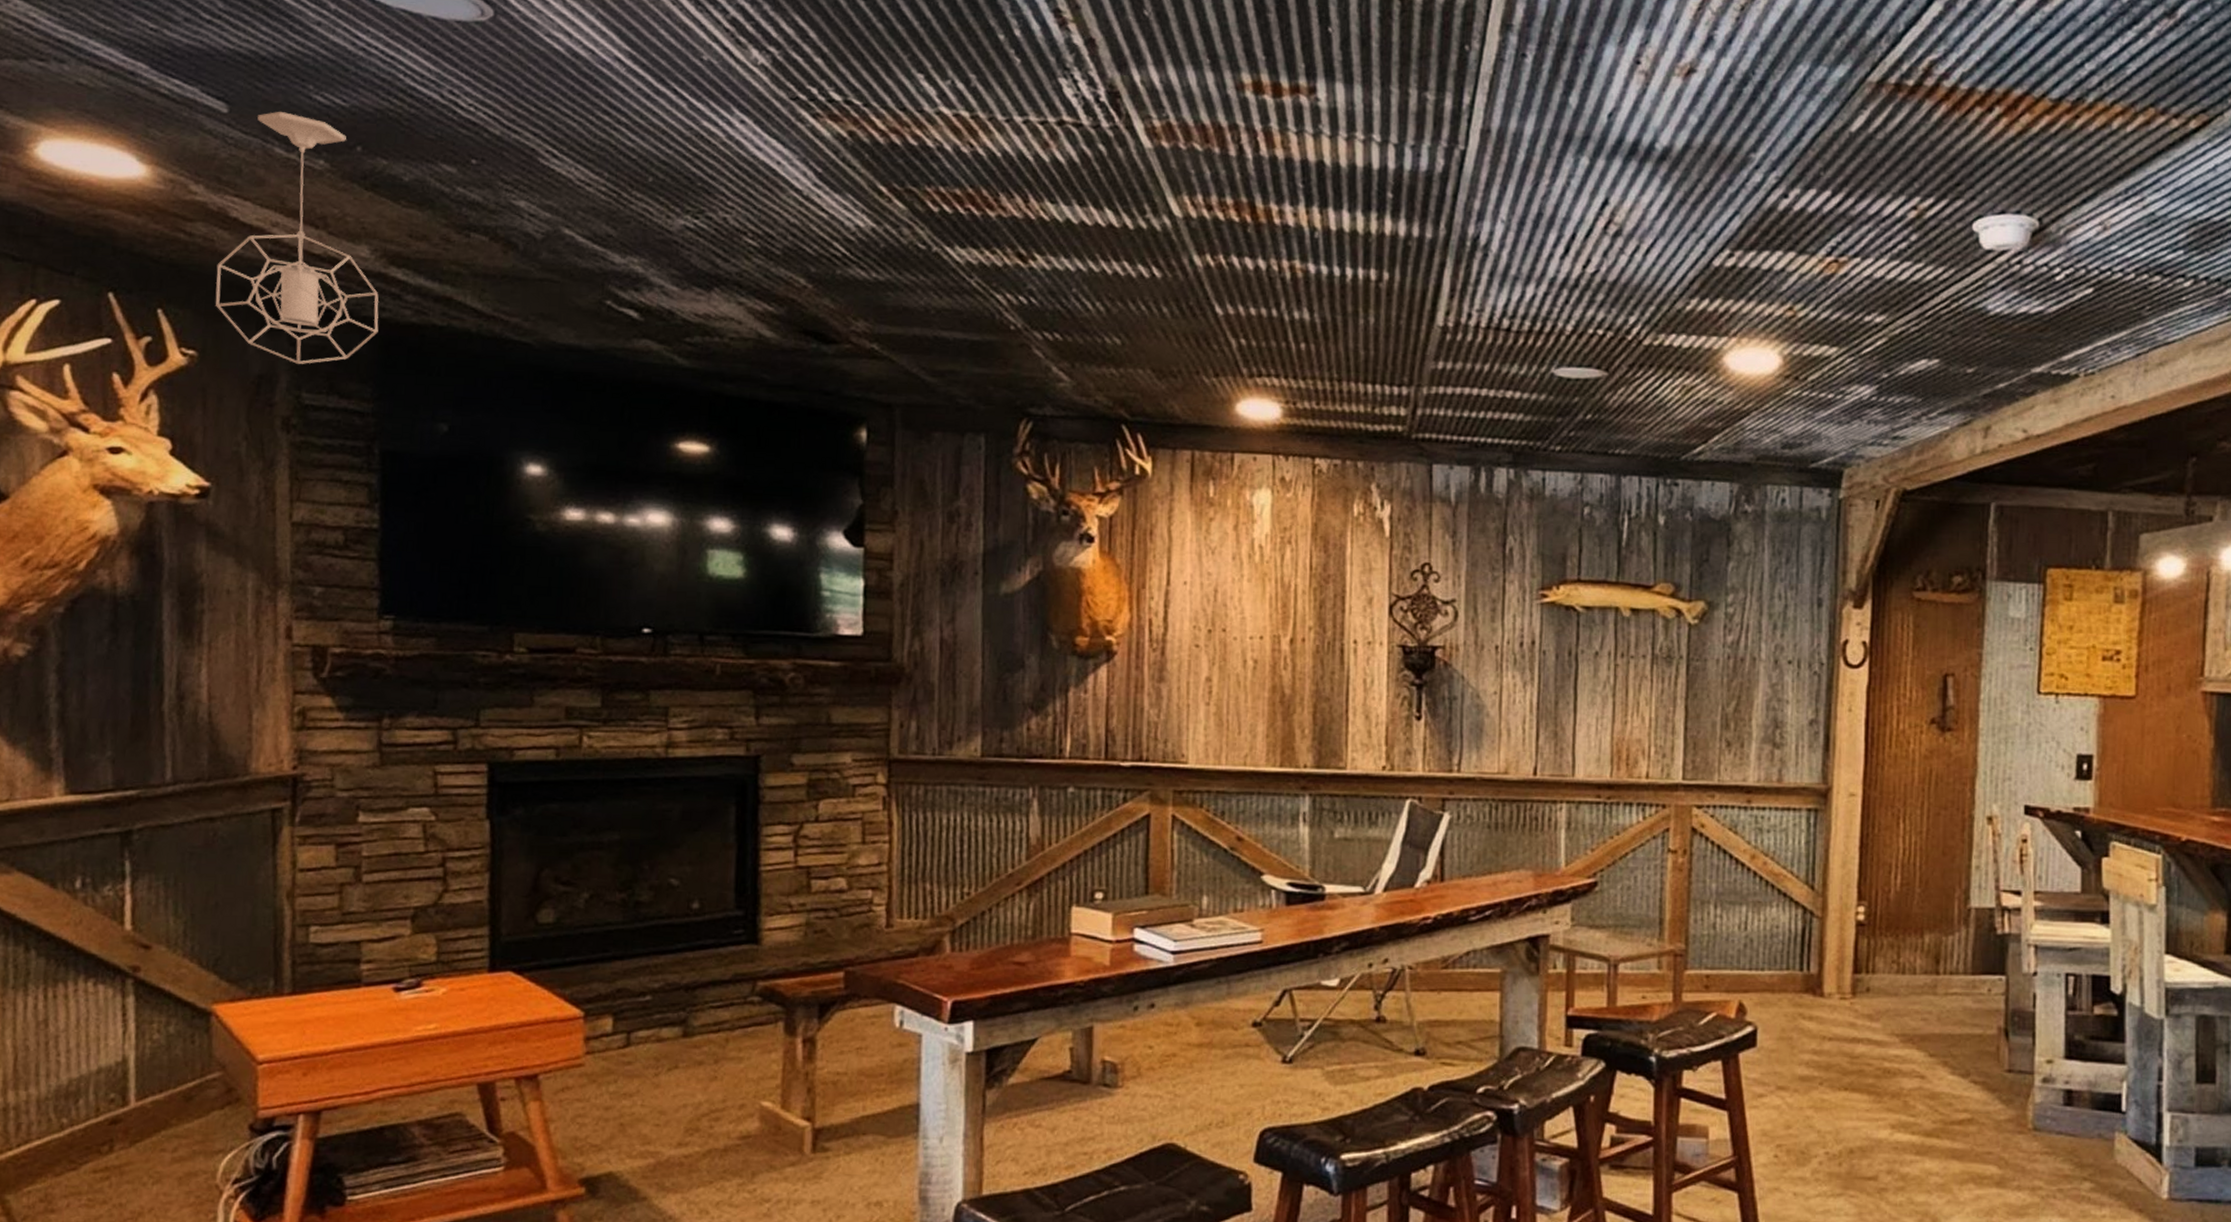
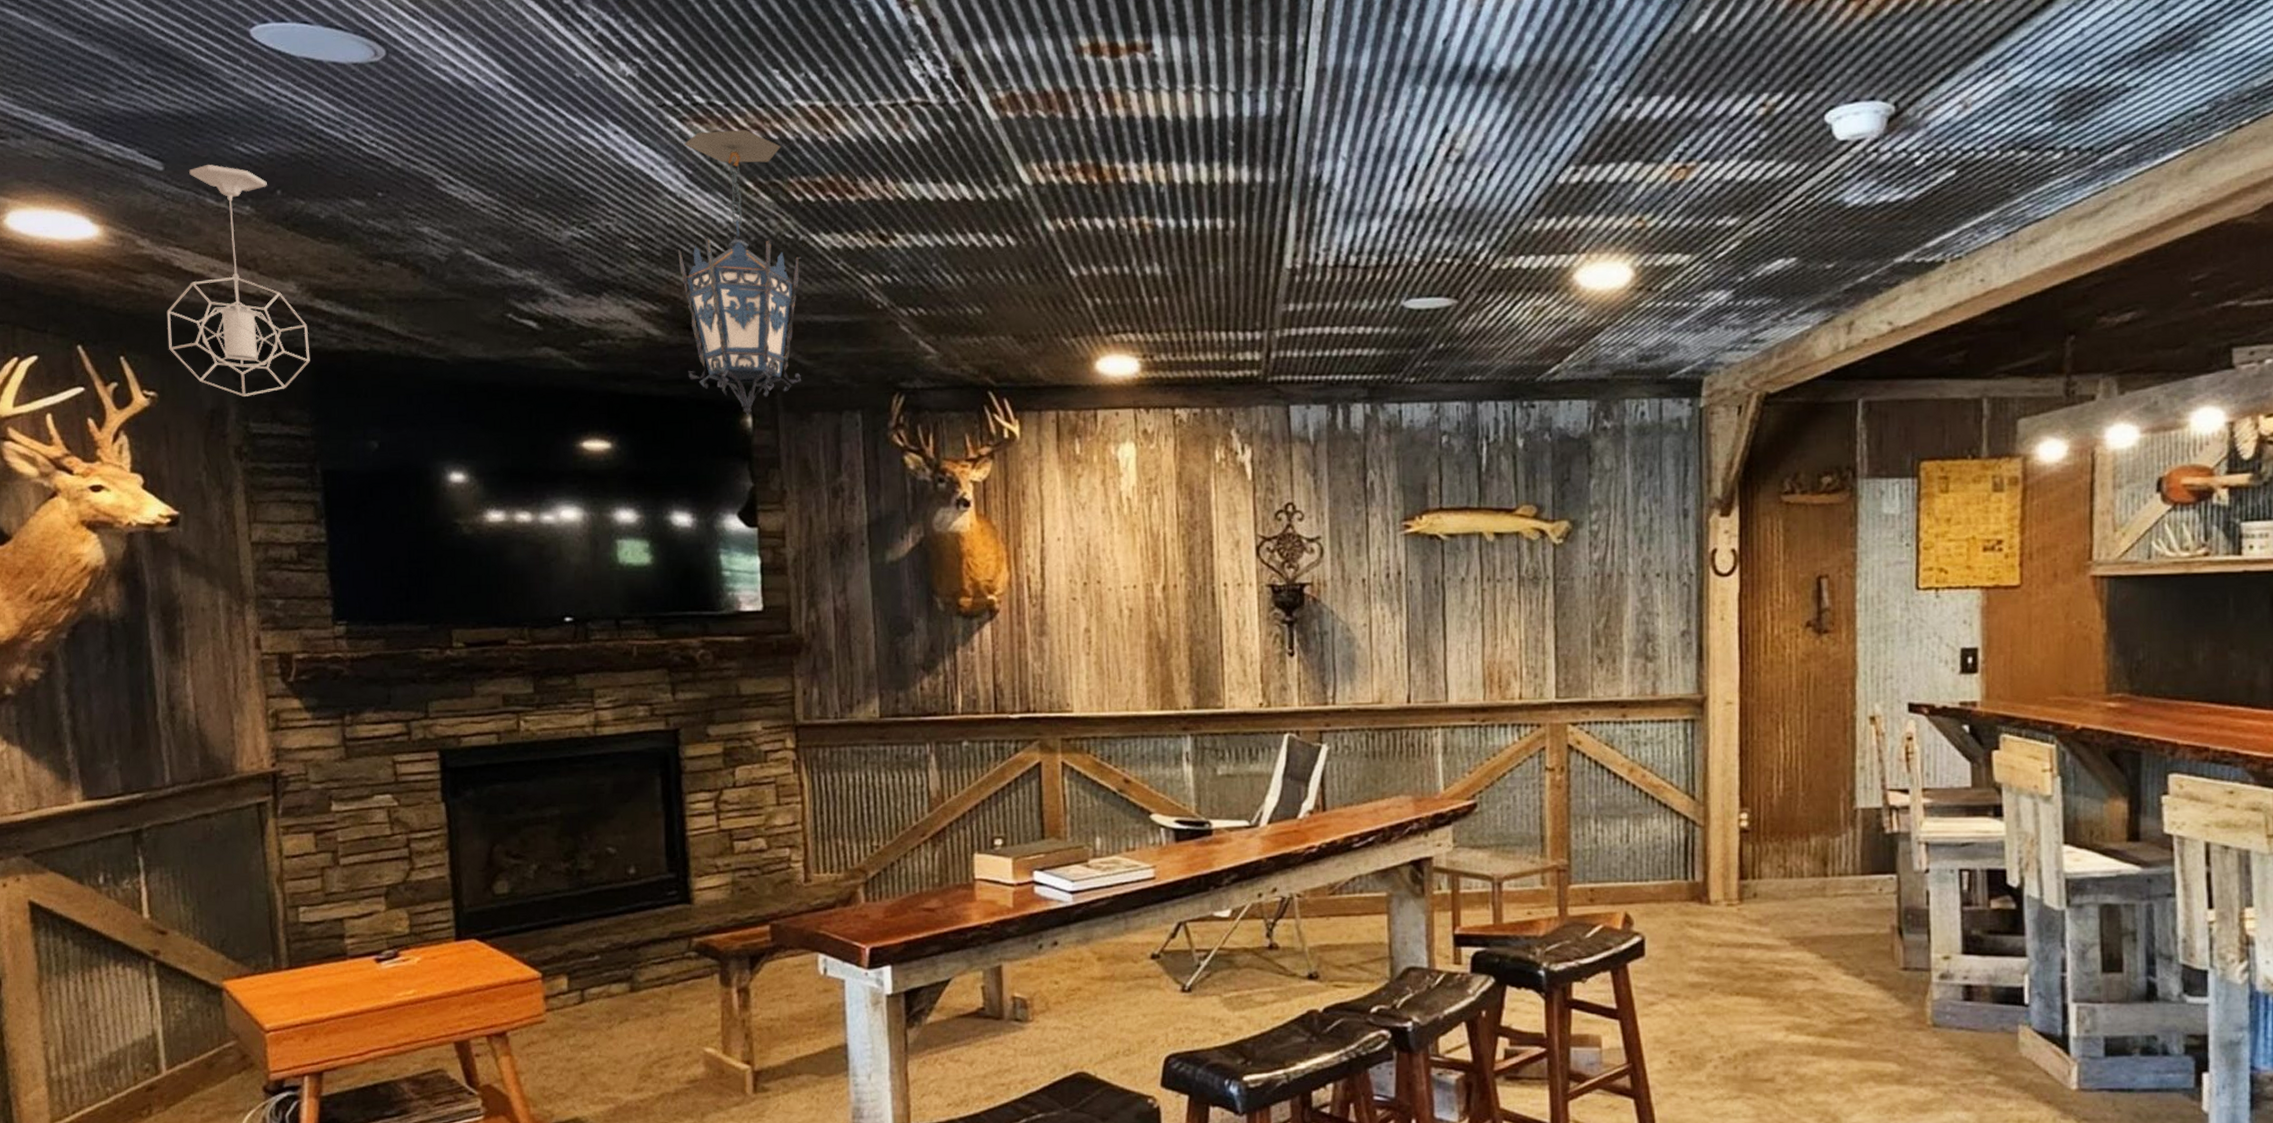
hanging lantern: none [795,130,933,430] -> present [674,129,801,416]

